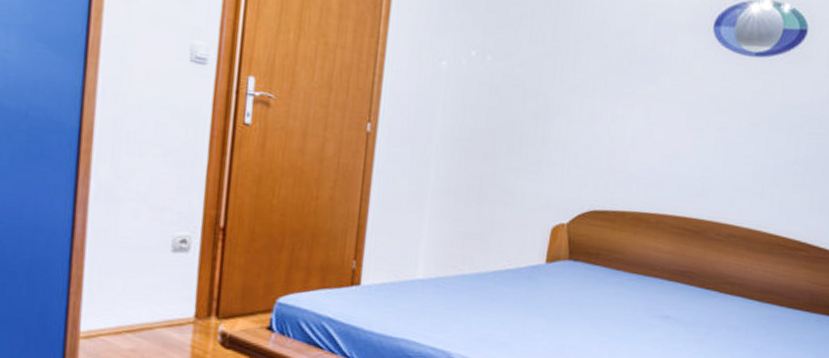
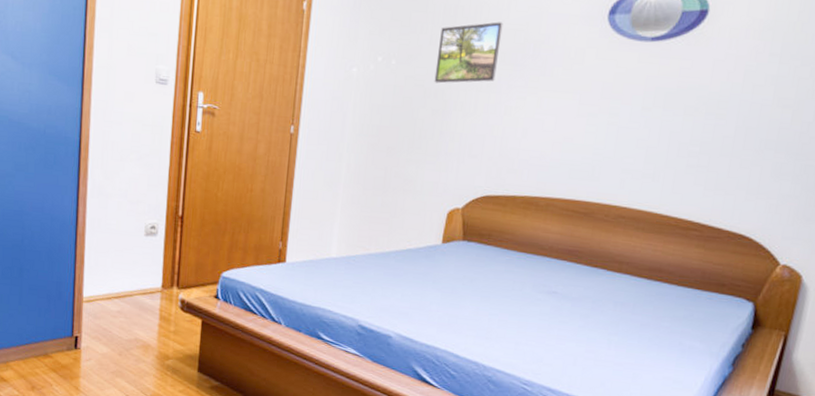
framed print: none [535,23,608,87] -> present [434,22,503,84]

